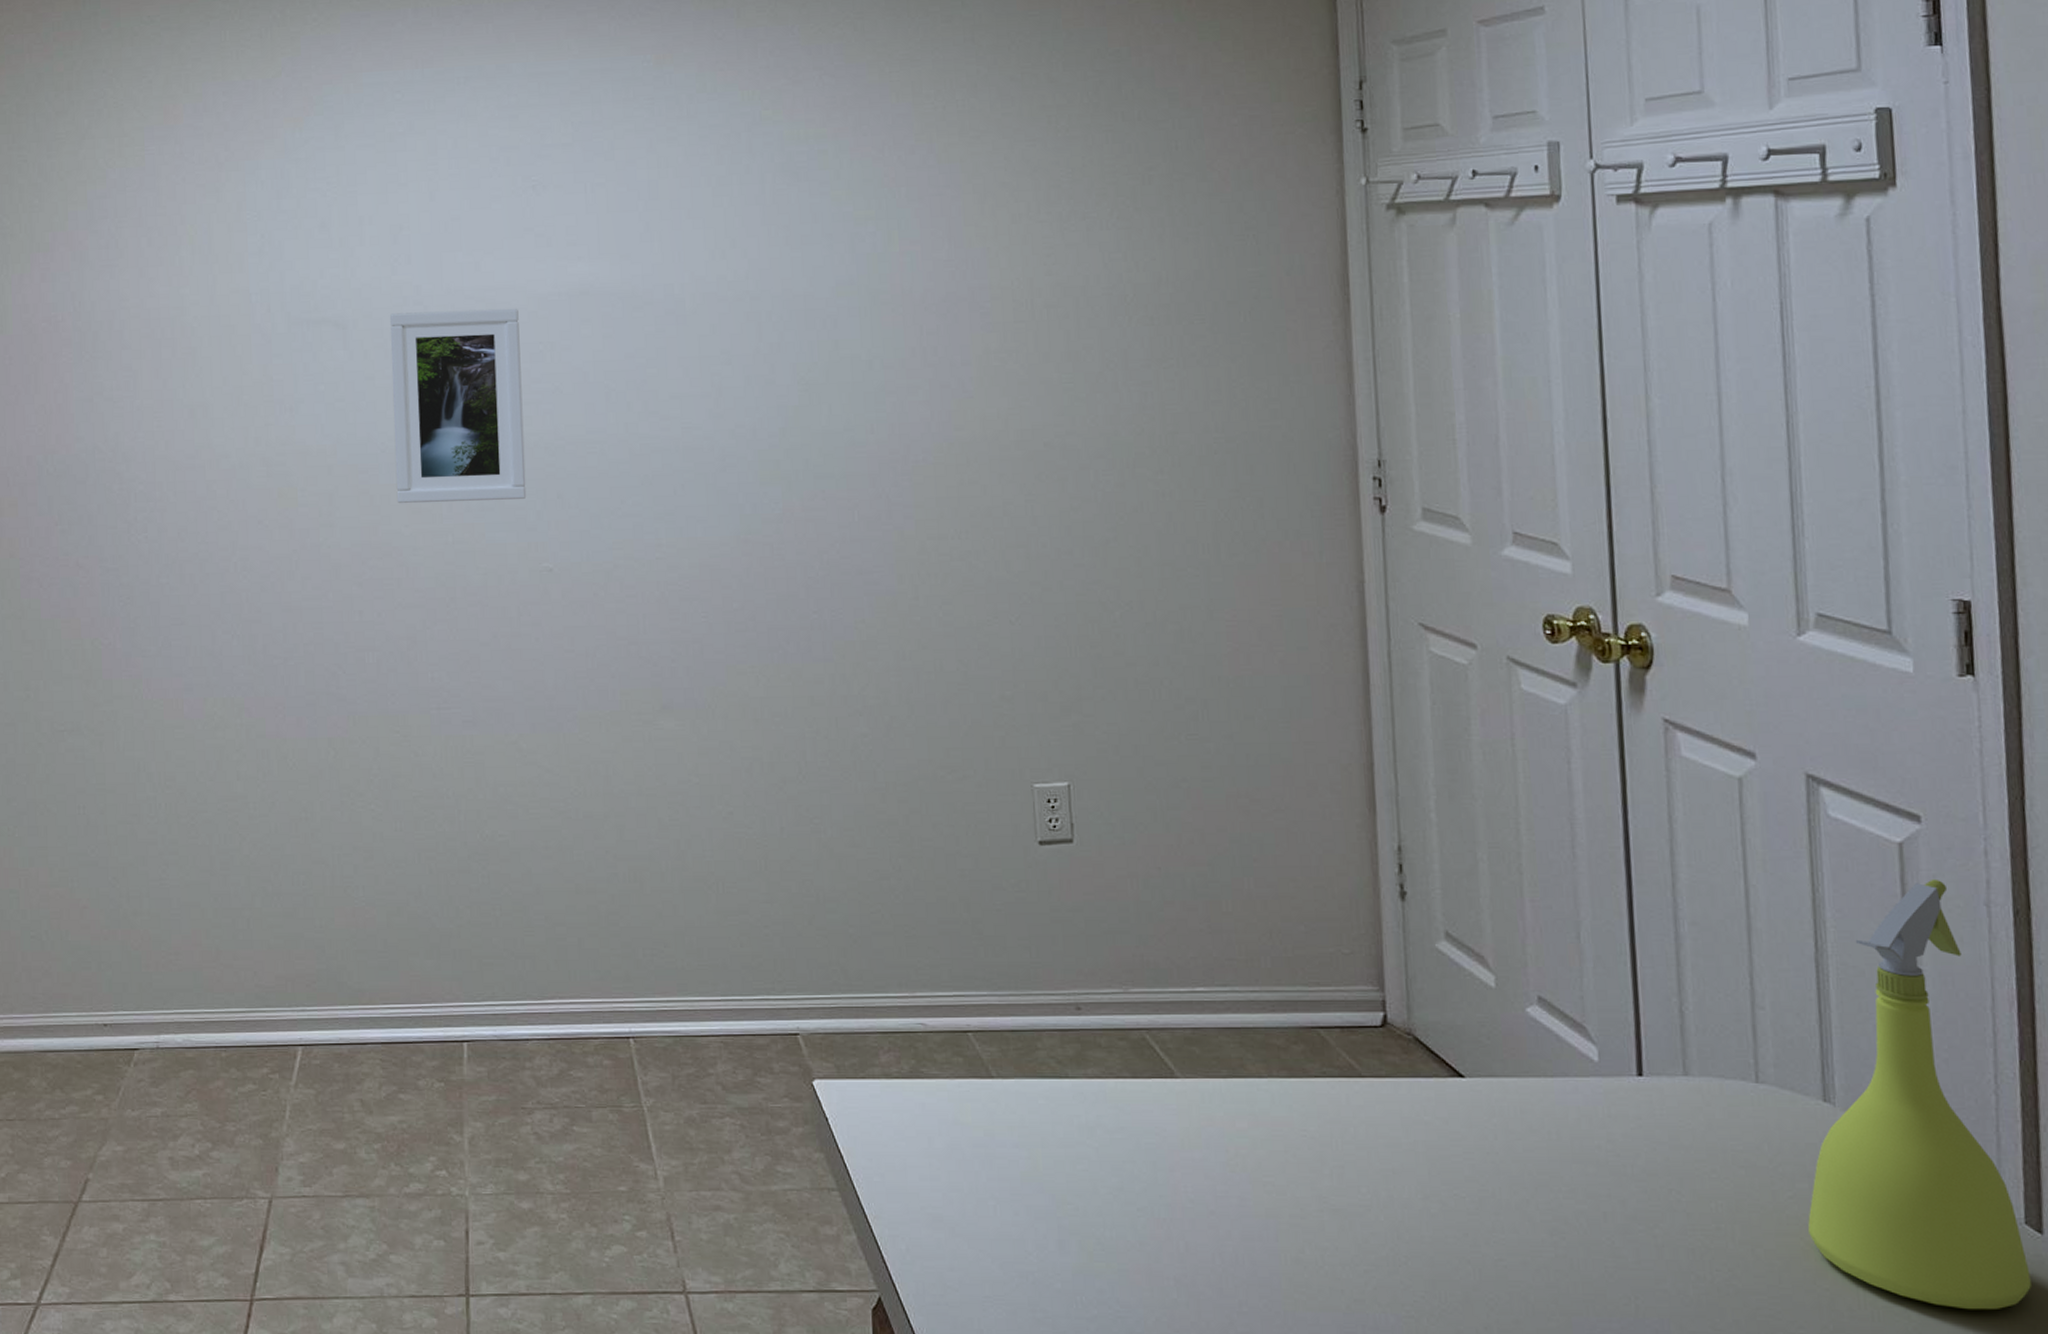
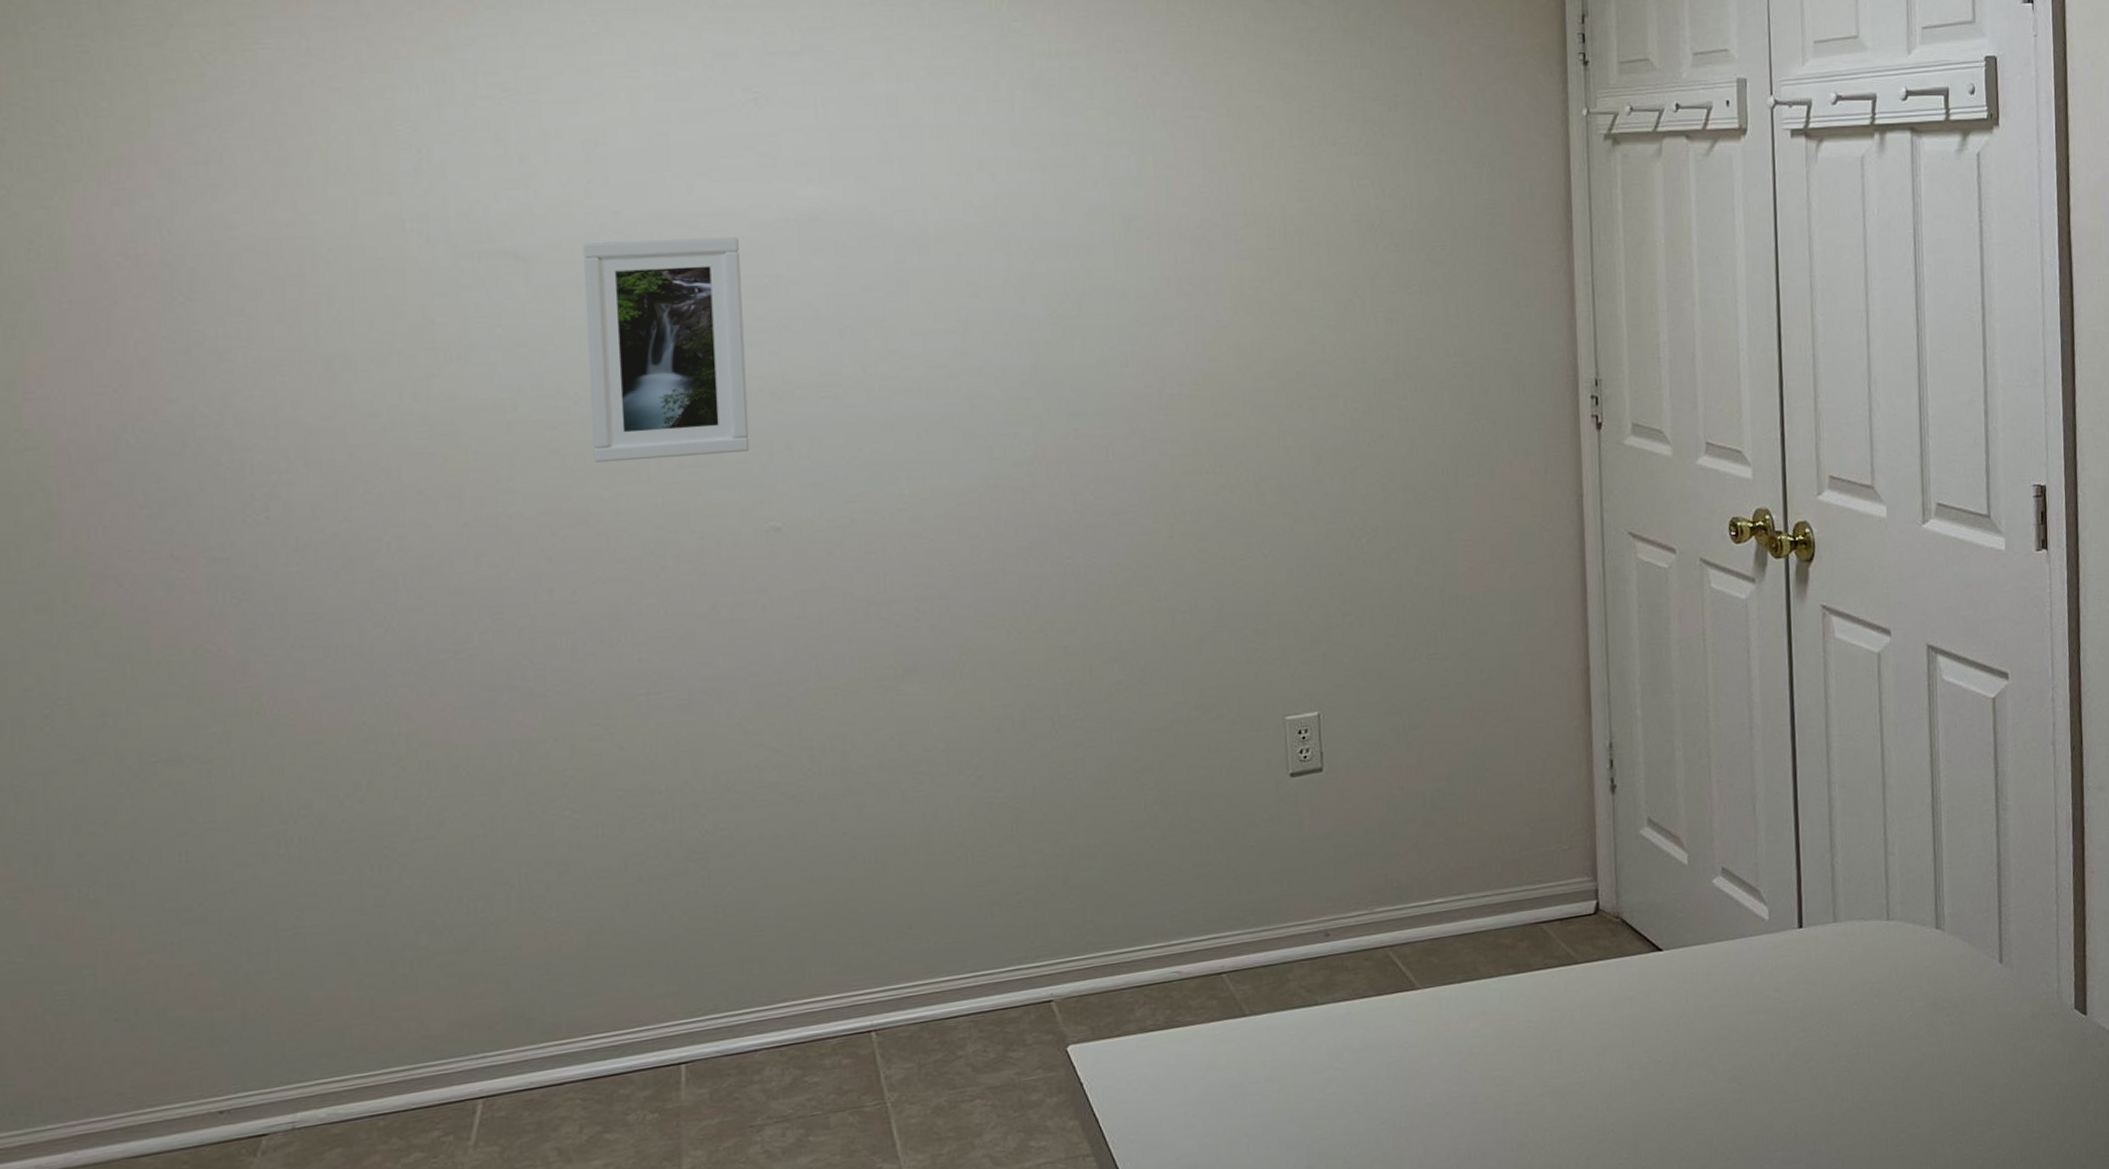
spray bottle: present [1808,878,2031,1310] -> none [1924,726,2078,1089]

